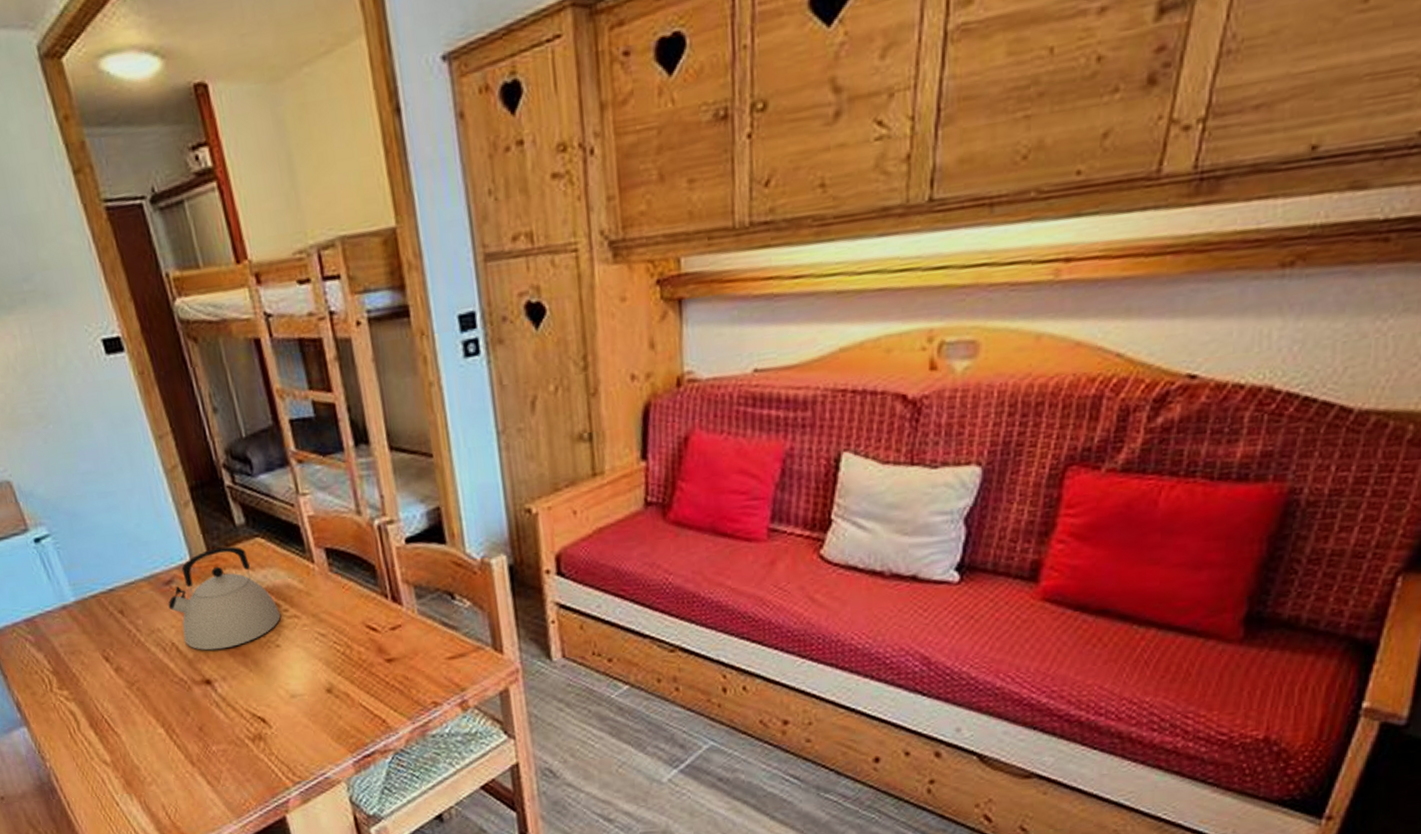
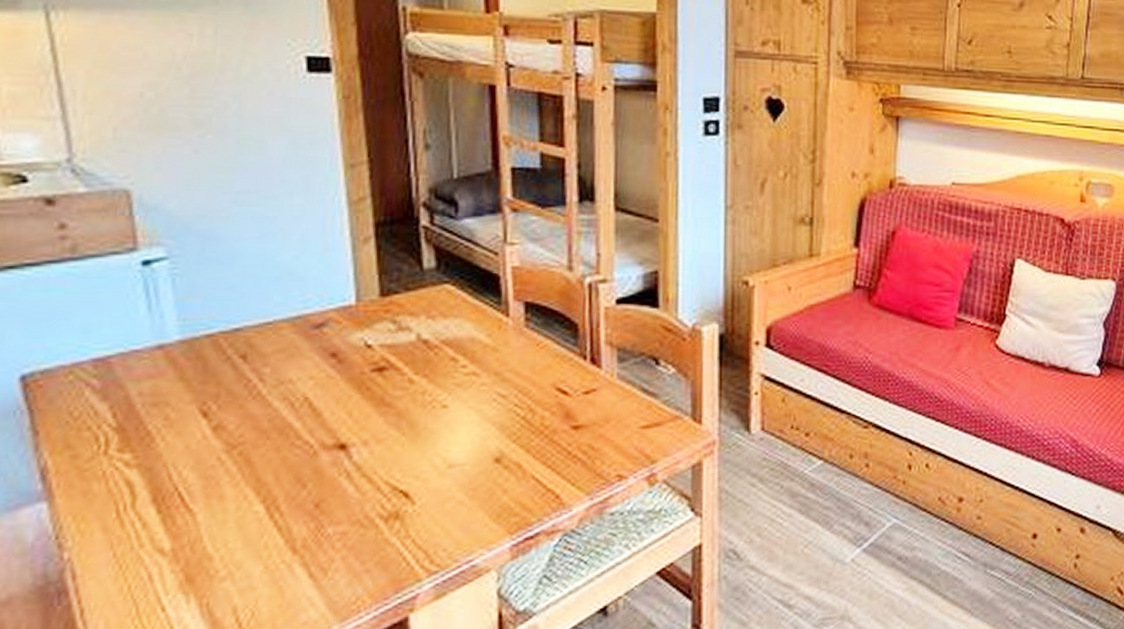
kettle: present [168,546,281,651] -> none [312,291,457,409]

